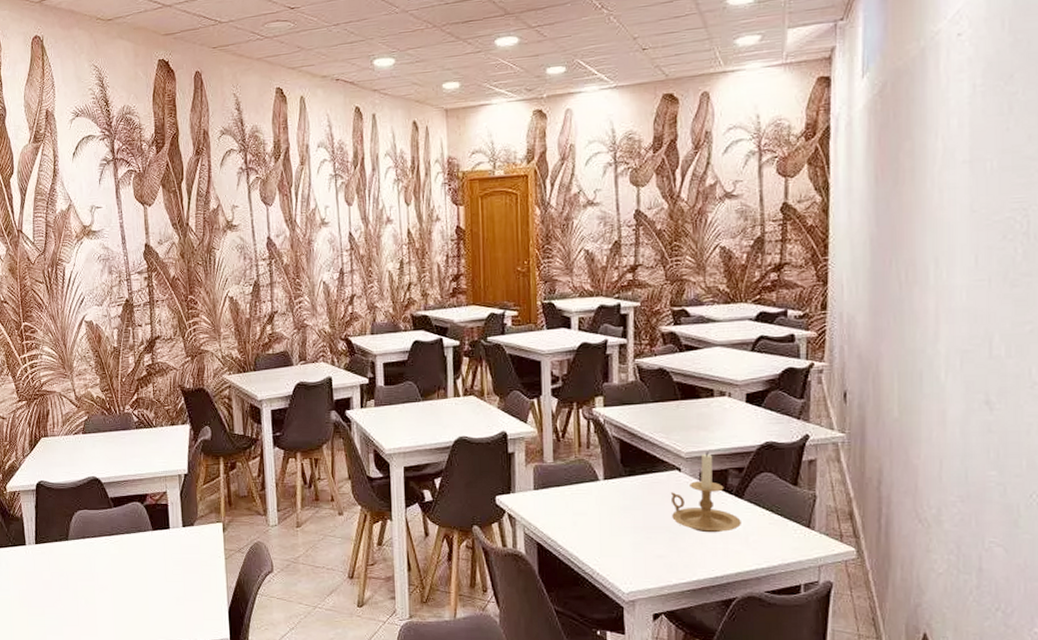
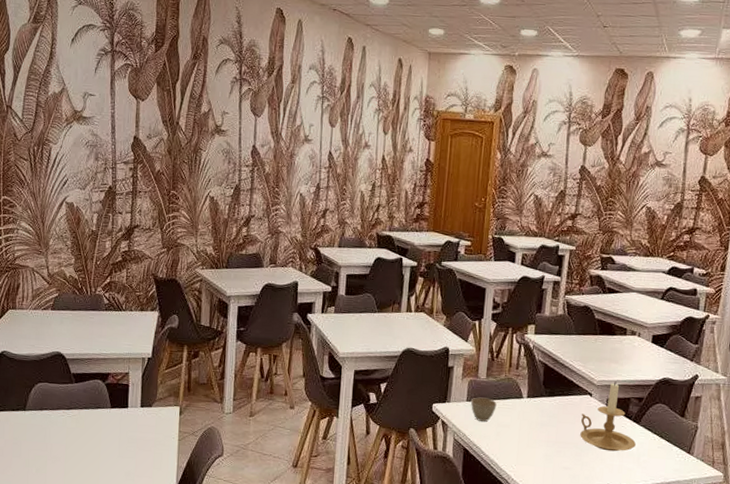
cup: none [538,484,569,511] -> present [470,397,497,422]

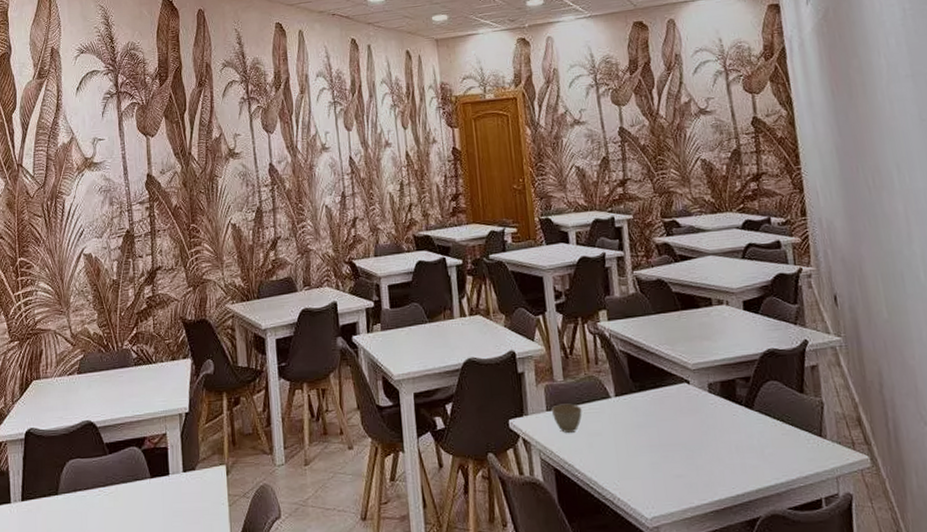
candle holder: present [580,382,636,452] -> none [682,362,755,448]

